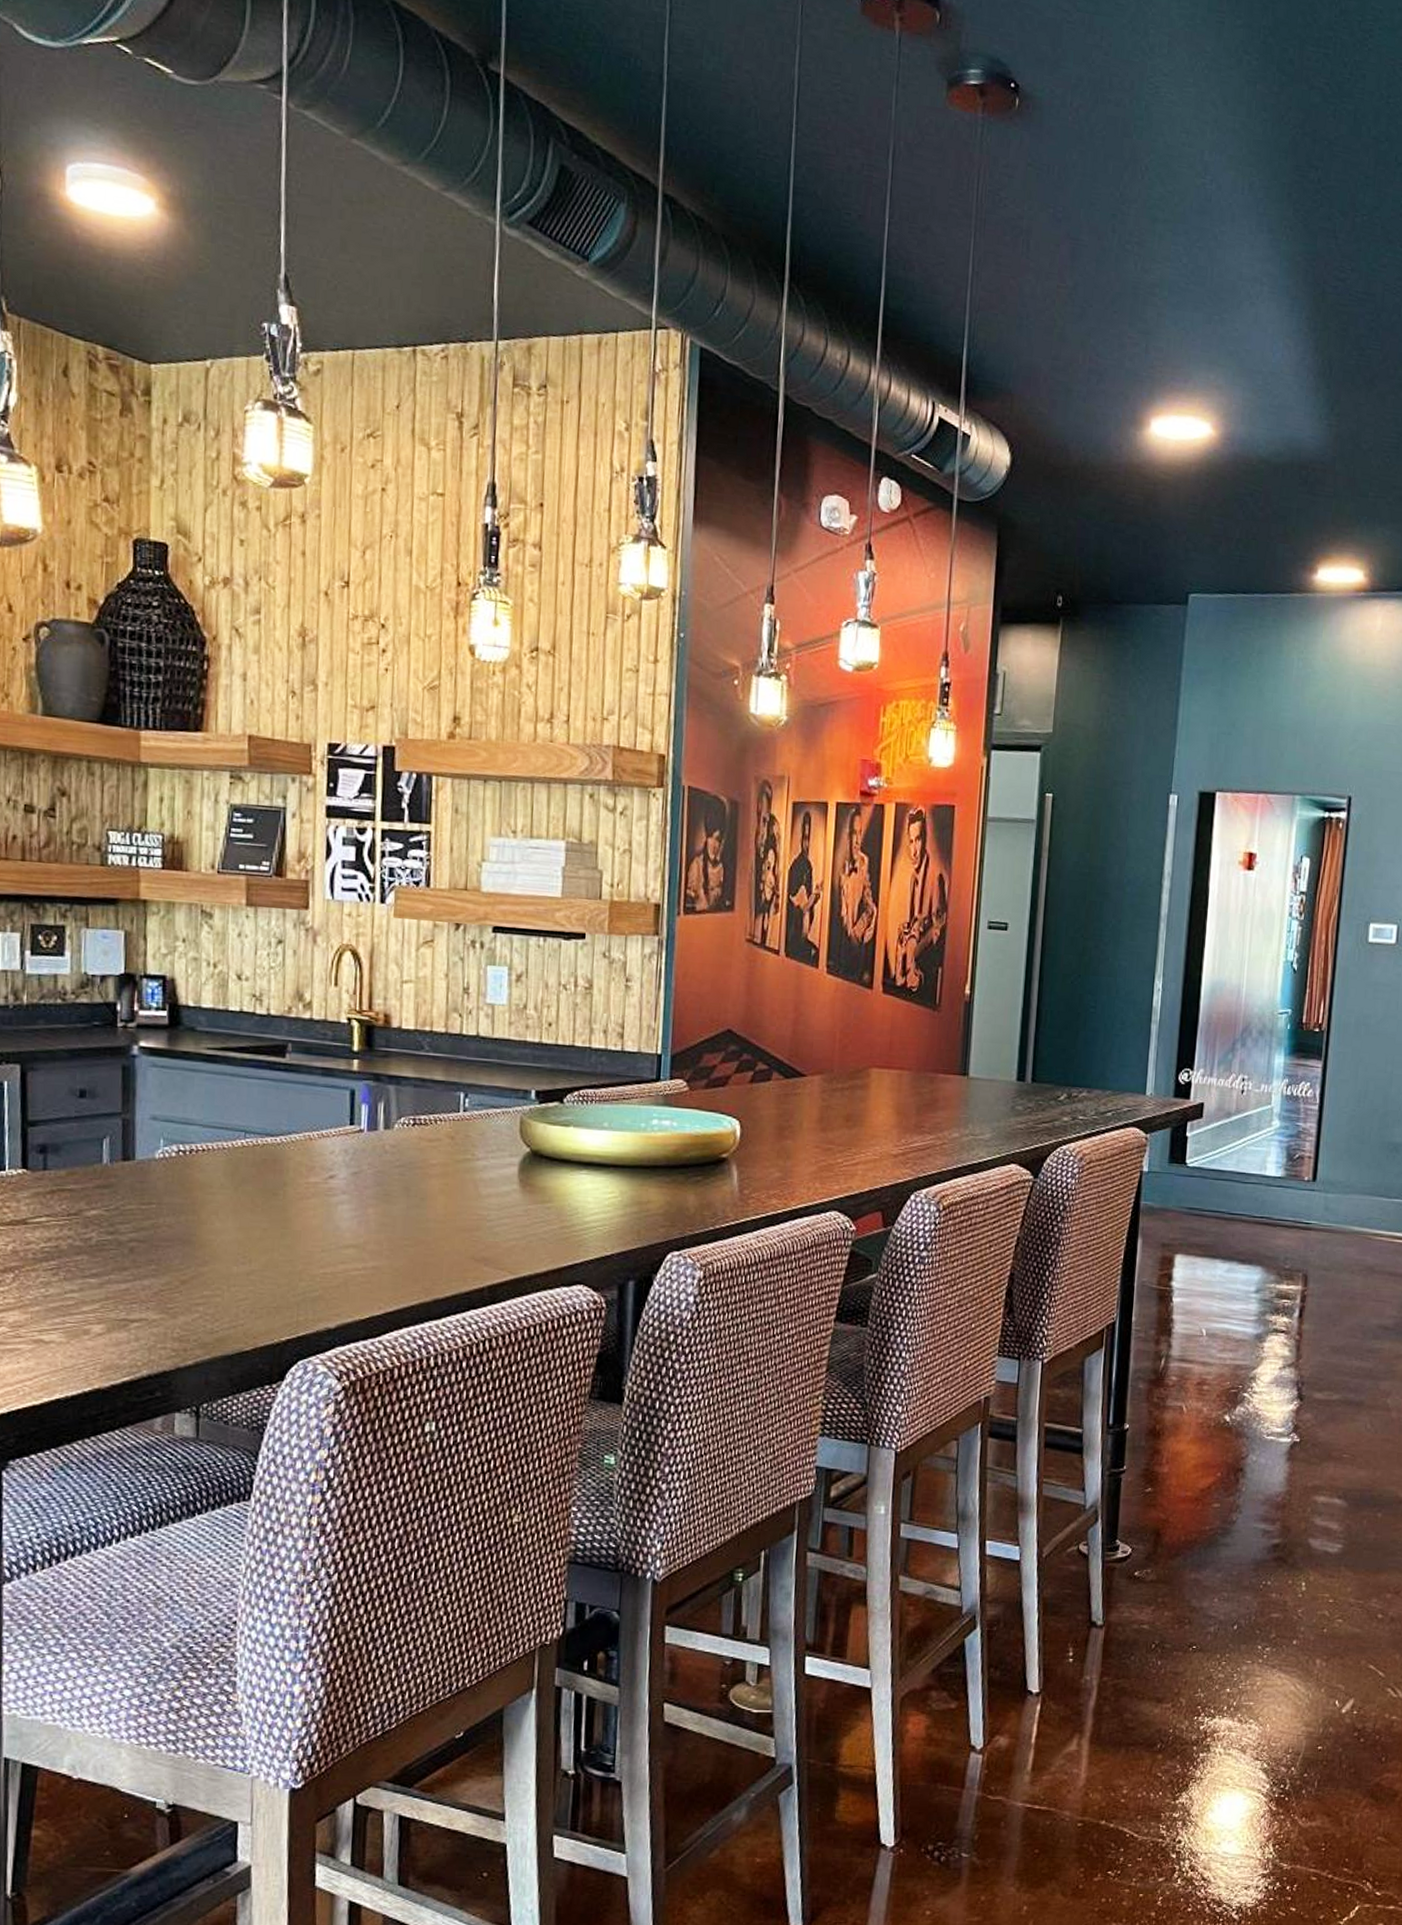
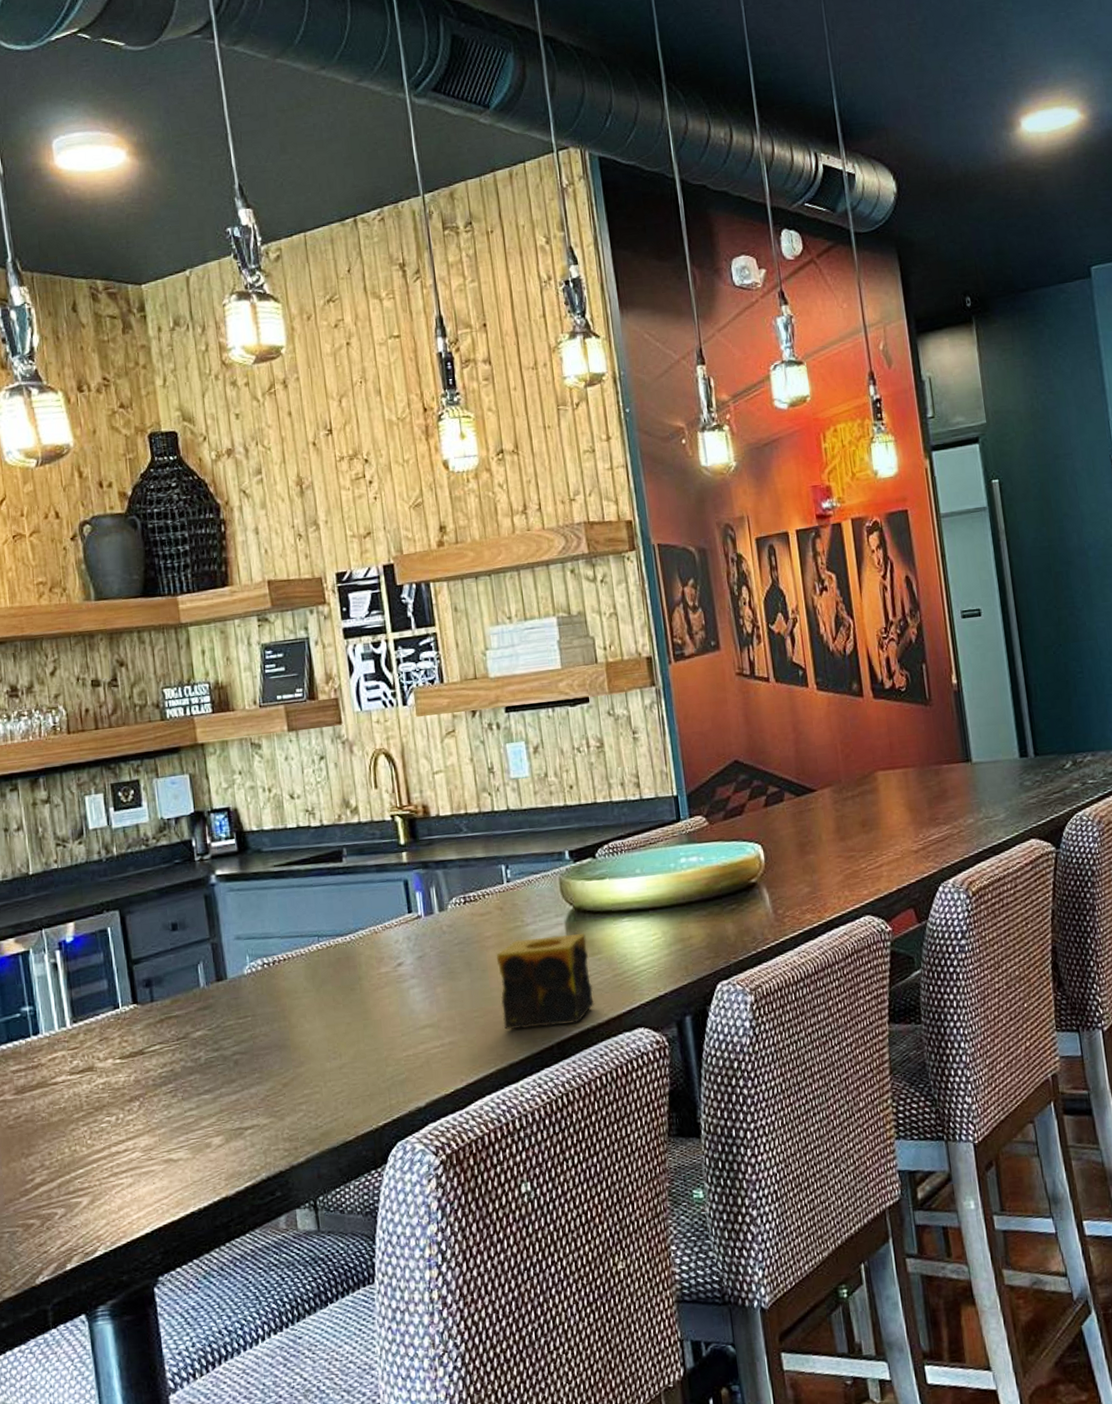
candle: none [434,1173,538,1270] -> present [497,933,595,1030]

